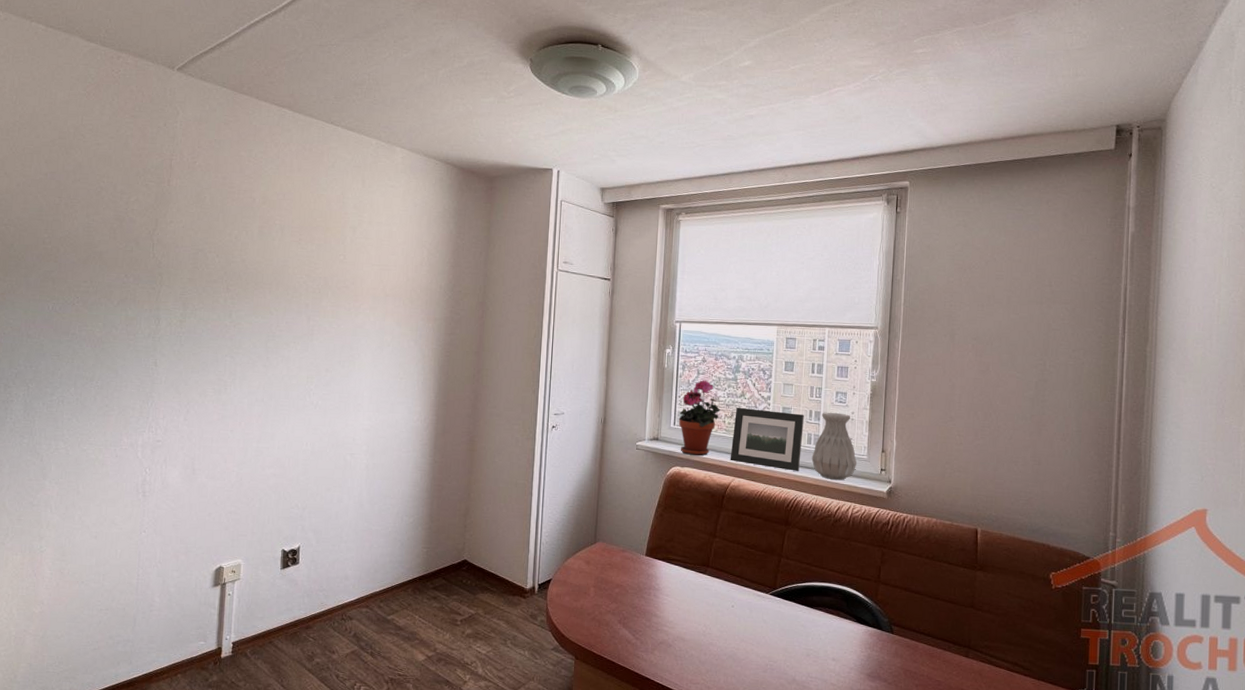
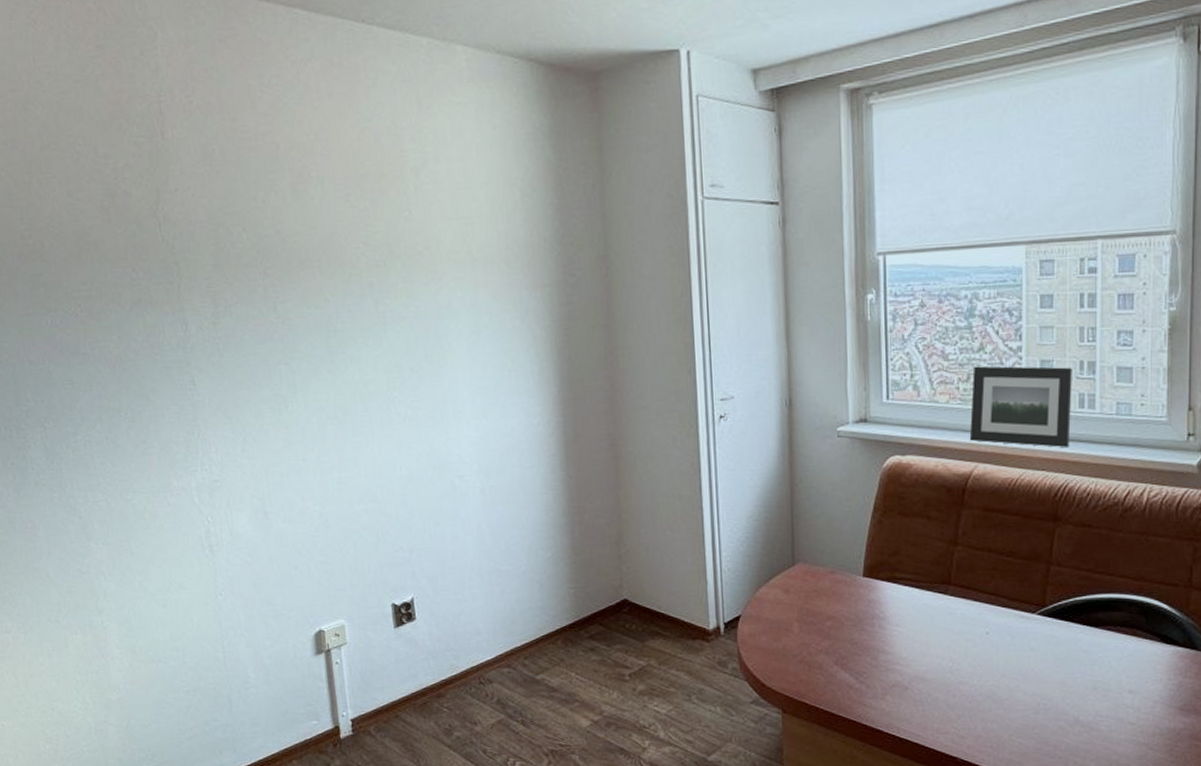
potted plant: present [678,380,721,456] -> none [893,333,952,438]
vase: present [811,412,857,480] -> none [1086,360,1153,454]

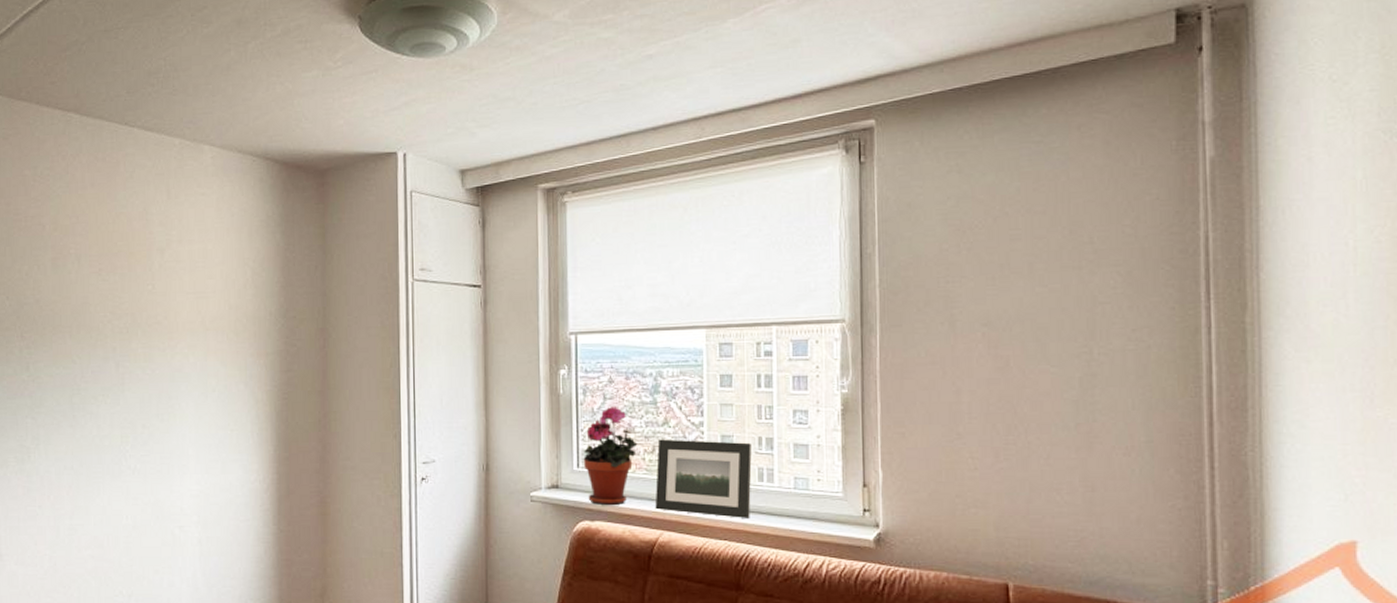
potted plant: none [893,333,952,438] -> present [583,407,638,505]

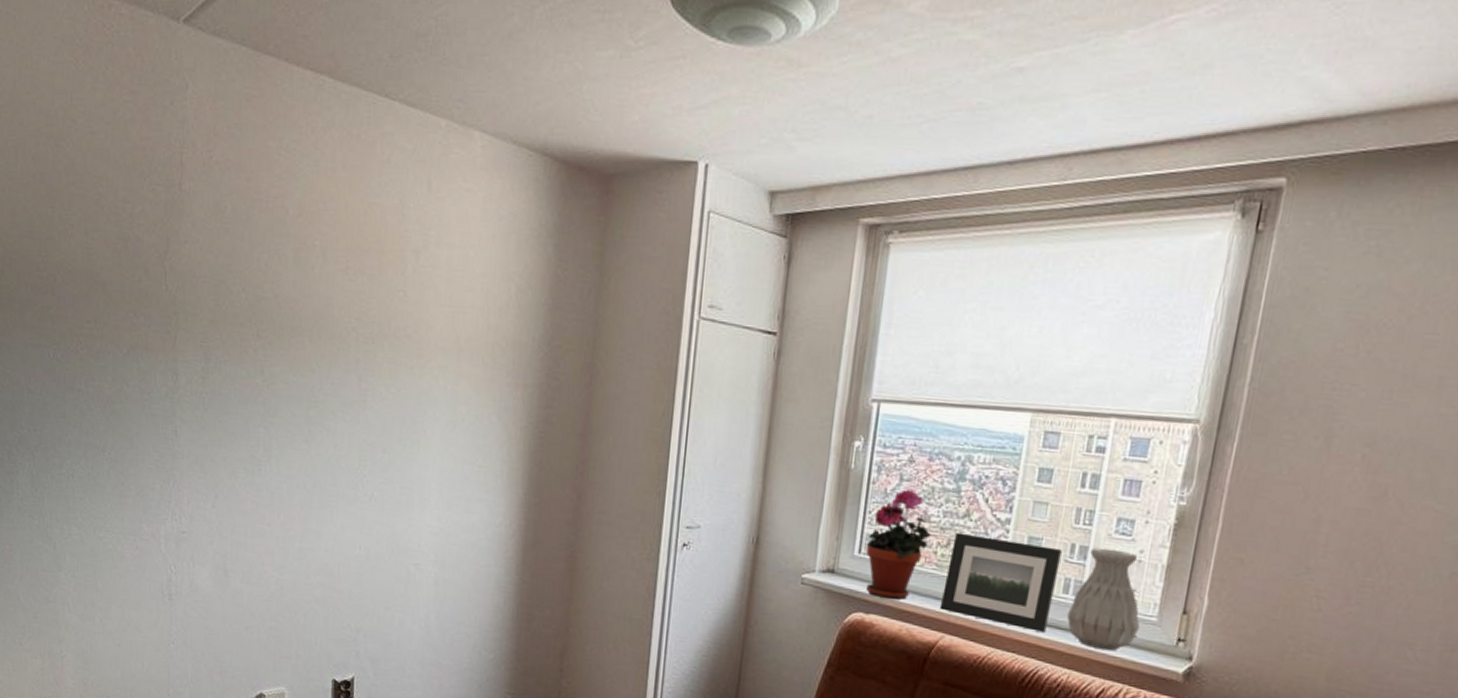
vase: none [765,437,830,527] -> present [1067,547,1140,651]

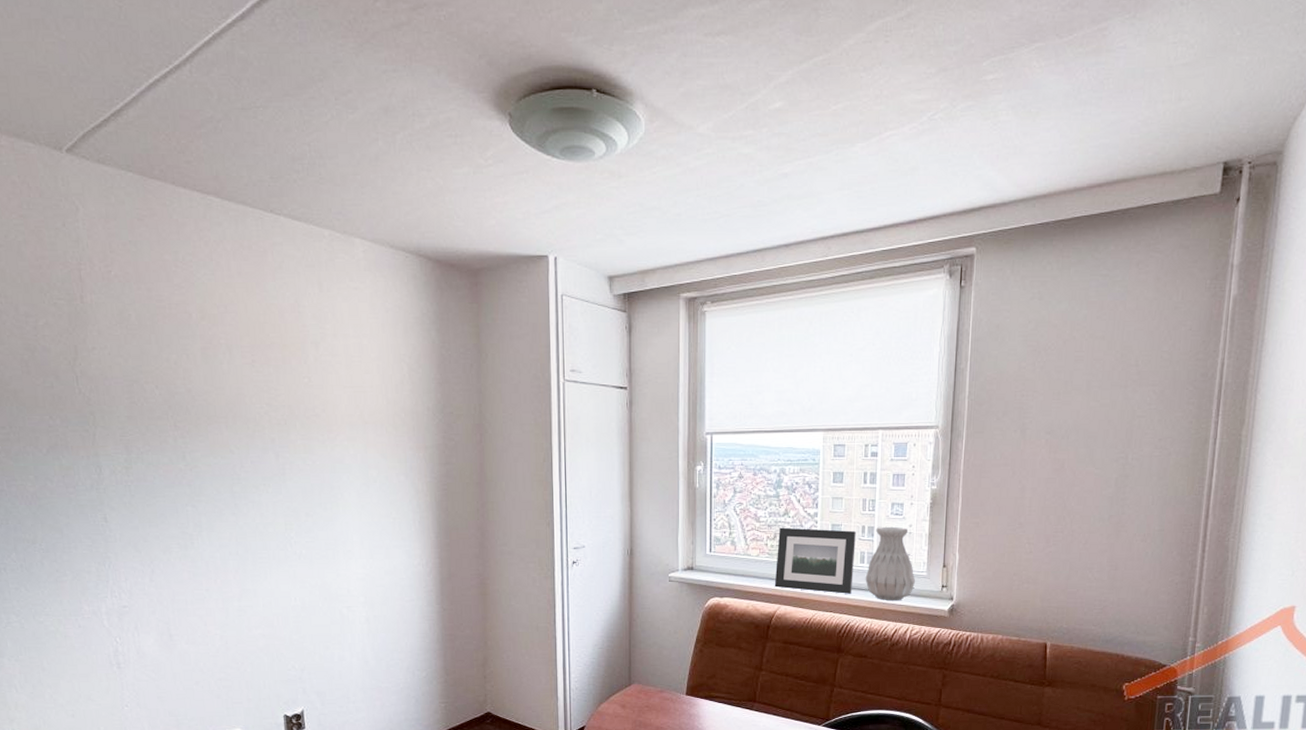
potted plant: present [865,489,931,600] -> none [715,499,762,584]

